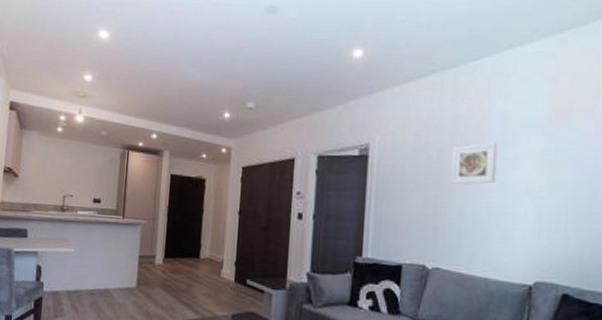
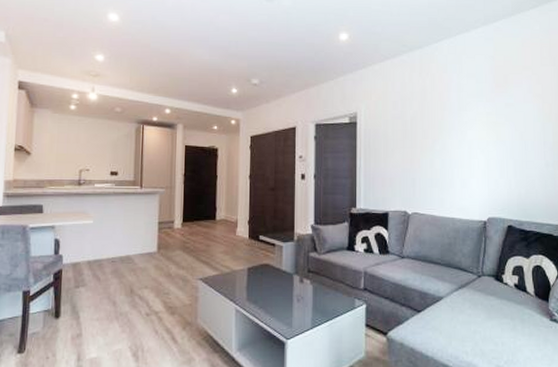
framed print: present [451,142,498,185] -> none [422,109,456,143]

